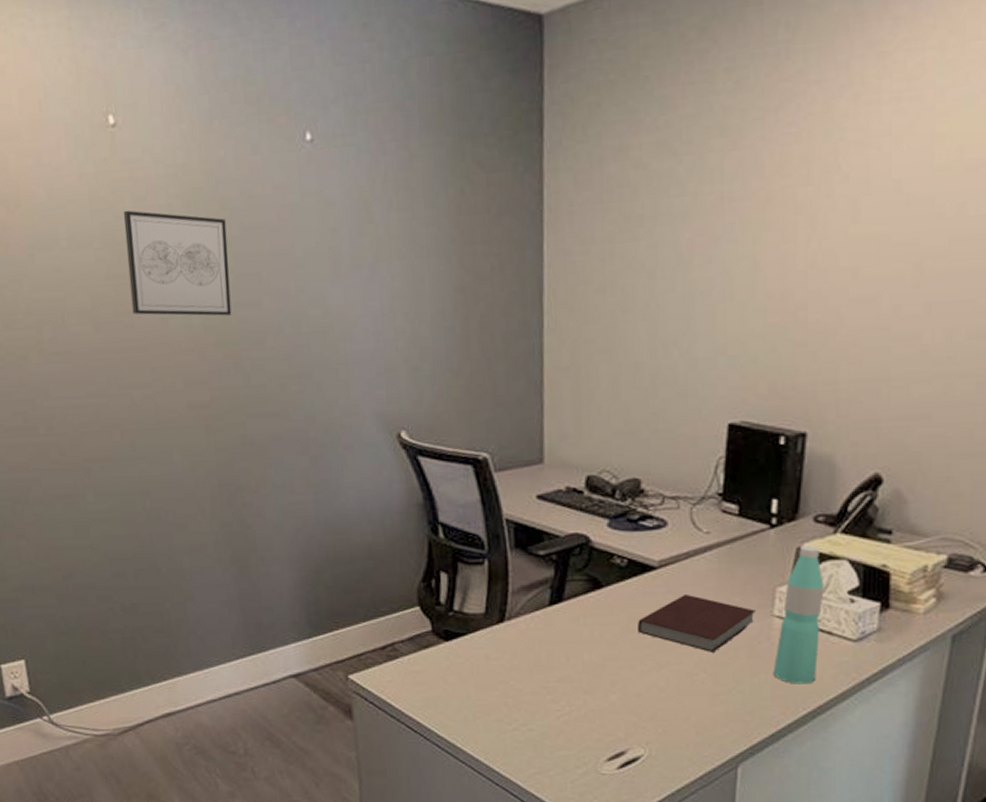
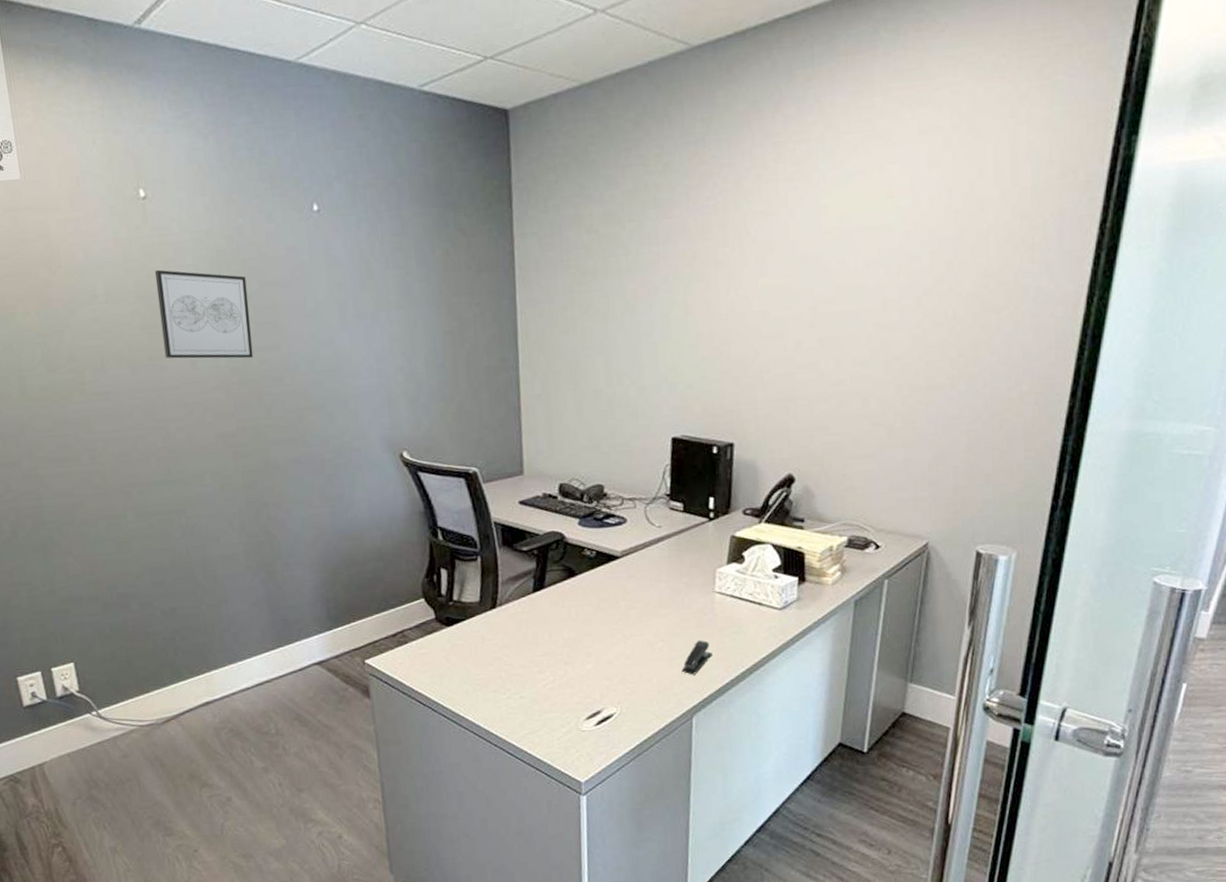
notebook: present [638,593,756,652] -> none [606,577,701,625]
stapler: none [727,673,766,715] -> present [681,640,712,675]
water bottle: present [772,546,824,684] -> none [716,534,754,647]

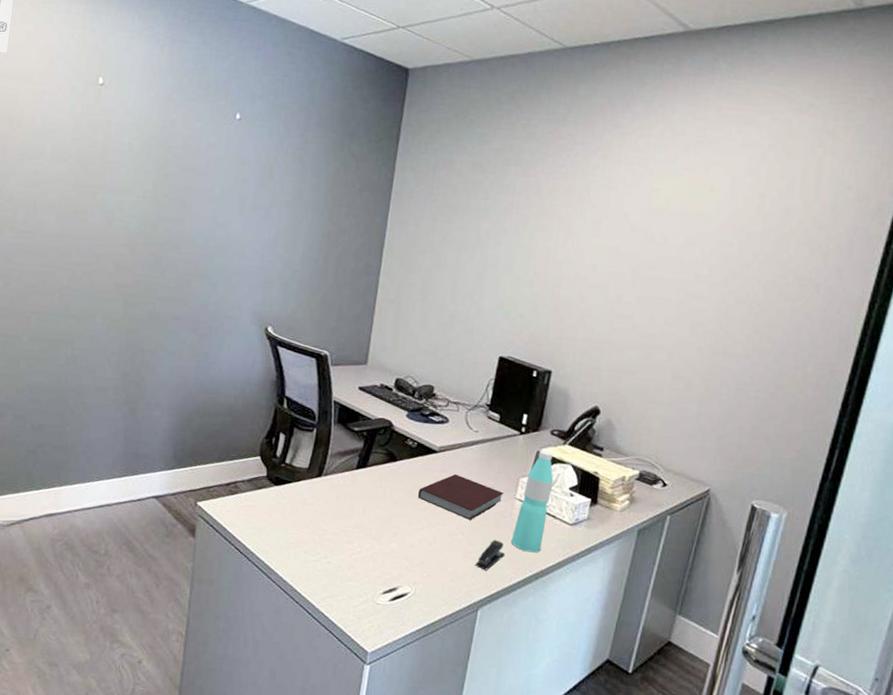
wall art: present [154,269,254,359] -> none [87,142,169,226]
notebook: none [606,577,701,625] -> present [418,473,504,520]
water bottle: none [716,534,754,647] -> present [511,450,554,553]

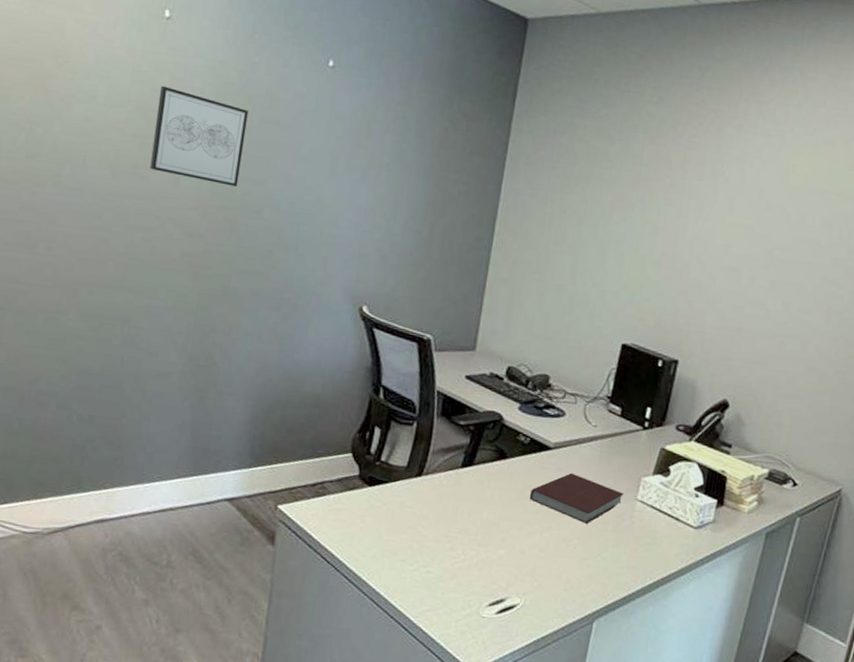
wall art: none [87,142,169,226] -> present [149,85,249,187]
stapler: present [475,539,505,571] -> none [591,544,624,579]
water bottle: present [511,450,554,553] -> none [630,447,678,559]

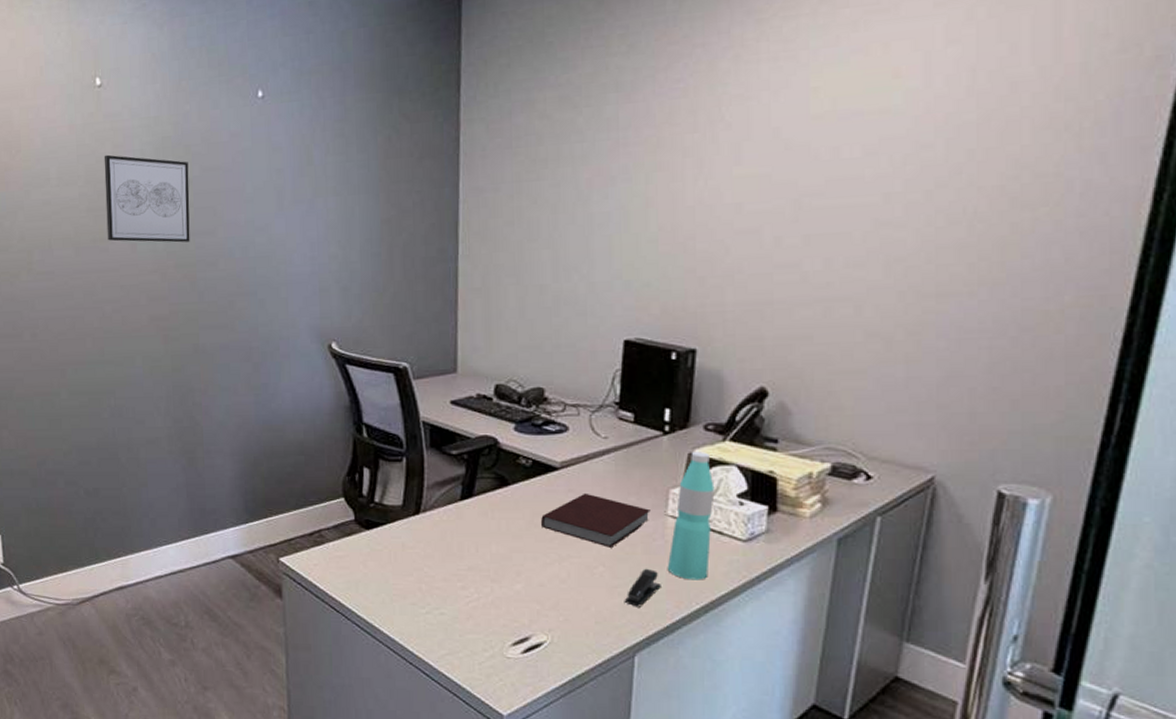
stapler: none [591,544,624,579] -> present [624,568,661,607]
water bottle: none [630,447,678,559] -> present [667,452,715,580]

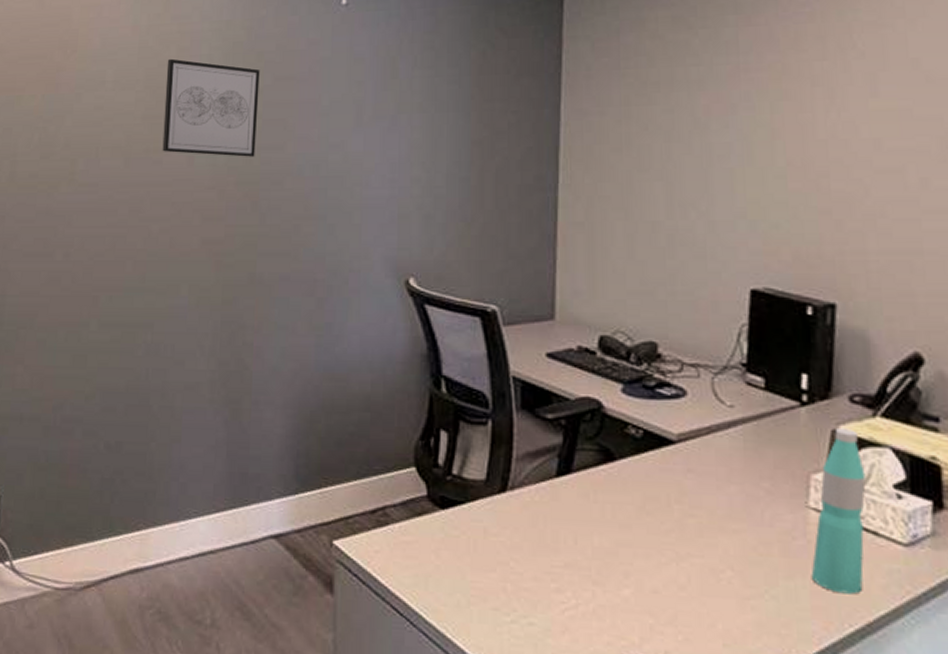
notebook: present [541,493,650,548] -> none [654,474,788,546]
stapler: present [624,568,661,607] -> none [758,575,805,627]

